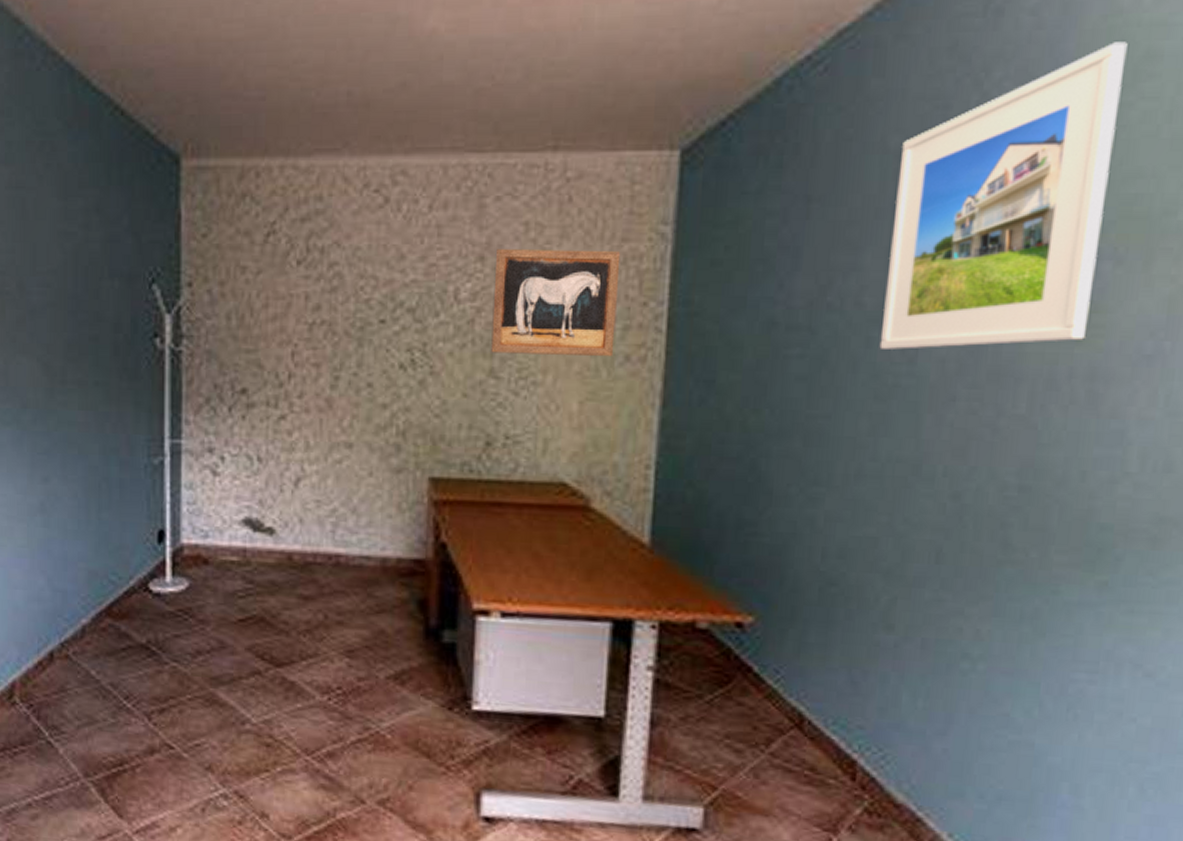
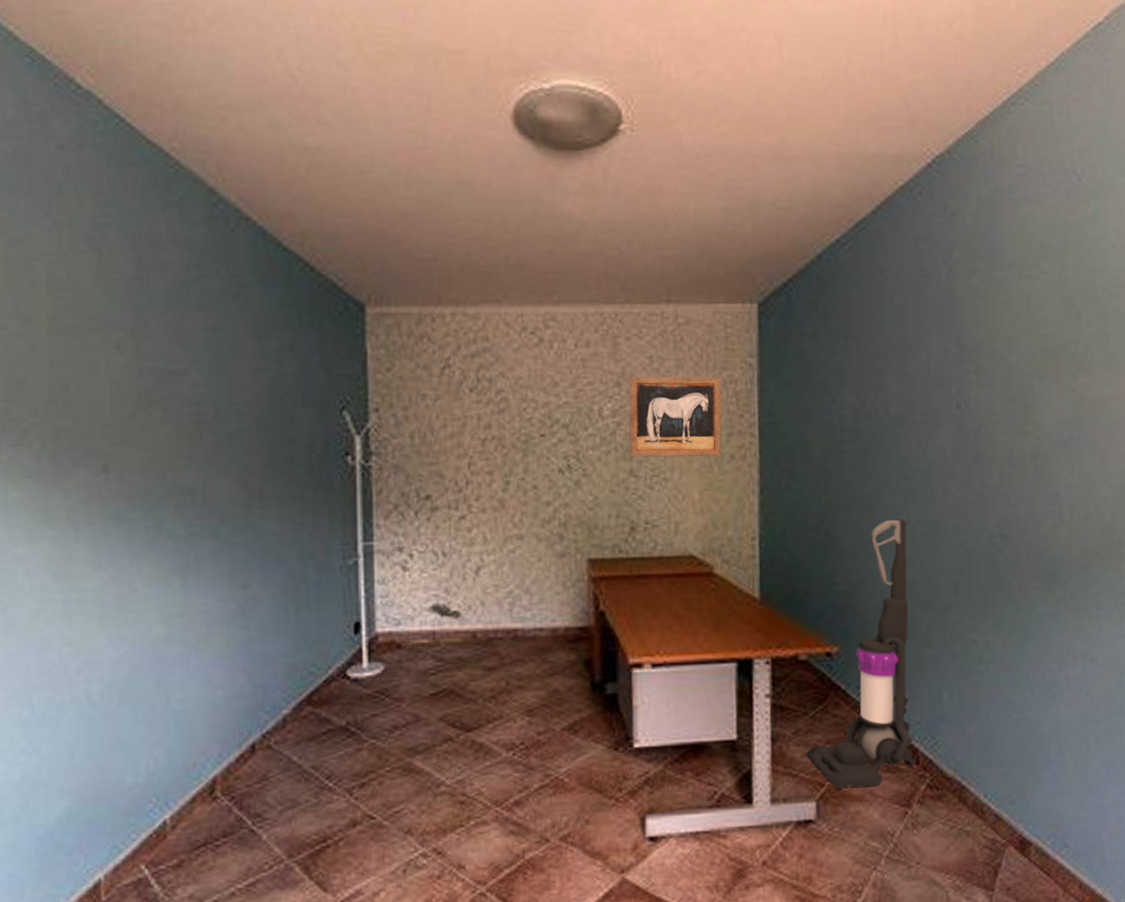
vacuum cleaner: none [697,453,872,799] -> present [807,519,916,789]
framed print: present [879,42,1128,349] -> none [903,236,1030,443]

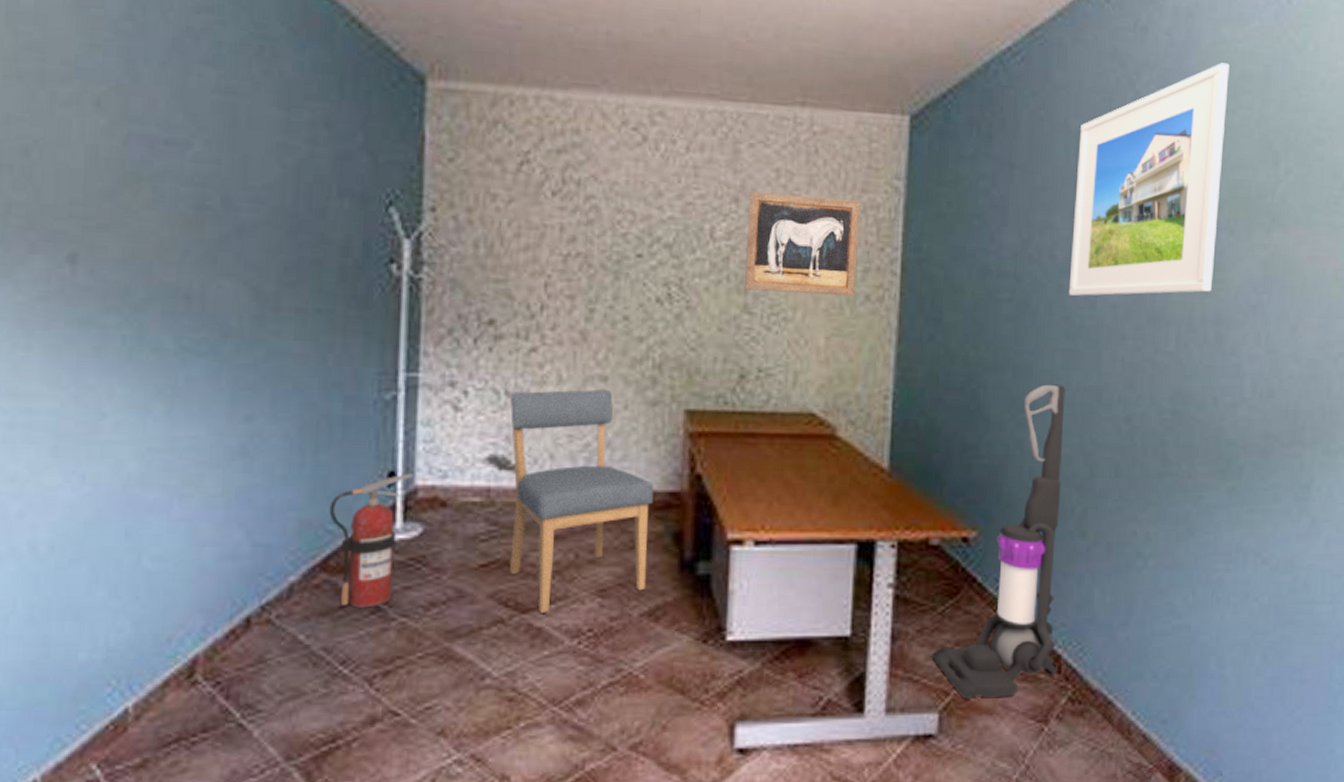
fire extinguisher: none [310,622,374,733] -> present [329,472,413,608]
chair: none [446,545,566,732] -> present [509,389,653,614]
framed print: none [903,236,1030,443] -> present [1068,63,1230,296]

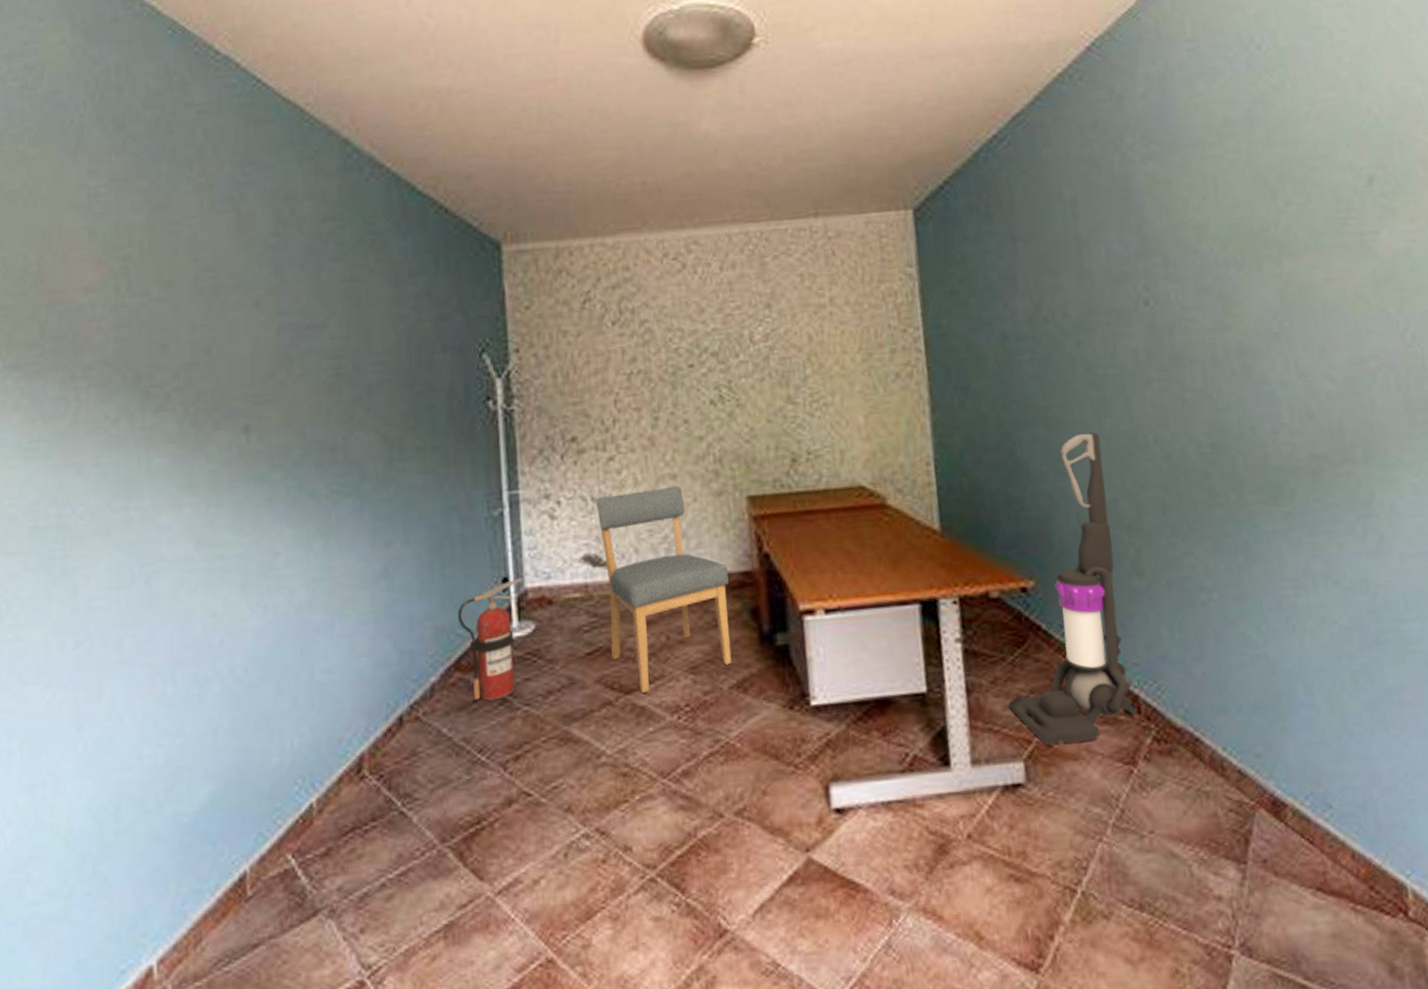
wall art: present [745,192,861,297] -> none [779,291,886,383]
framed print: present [1068,63,1230,296] -> none [1073,114,1230,348]

